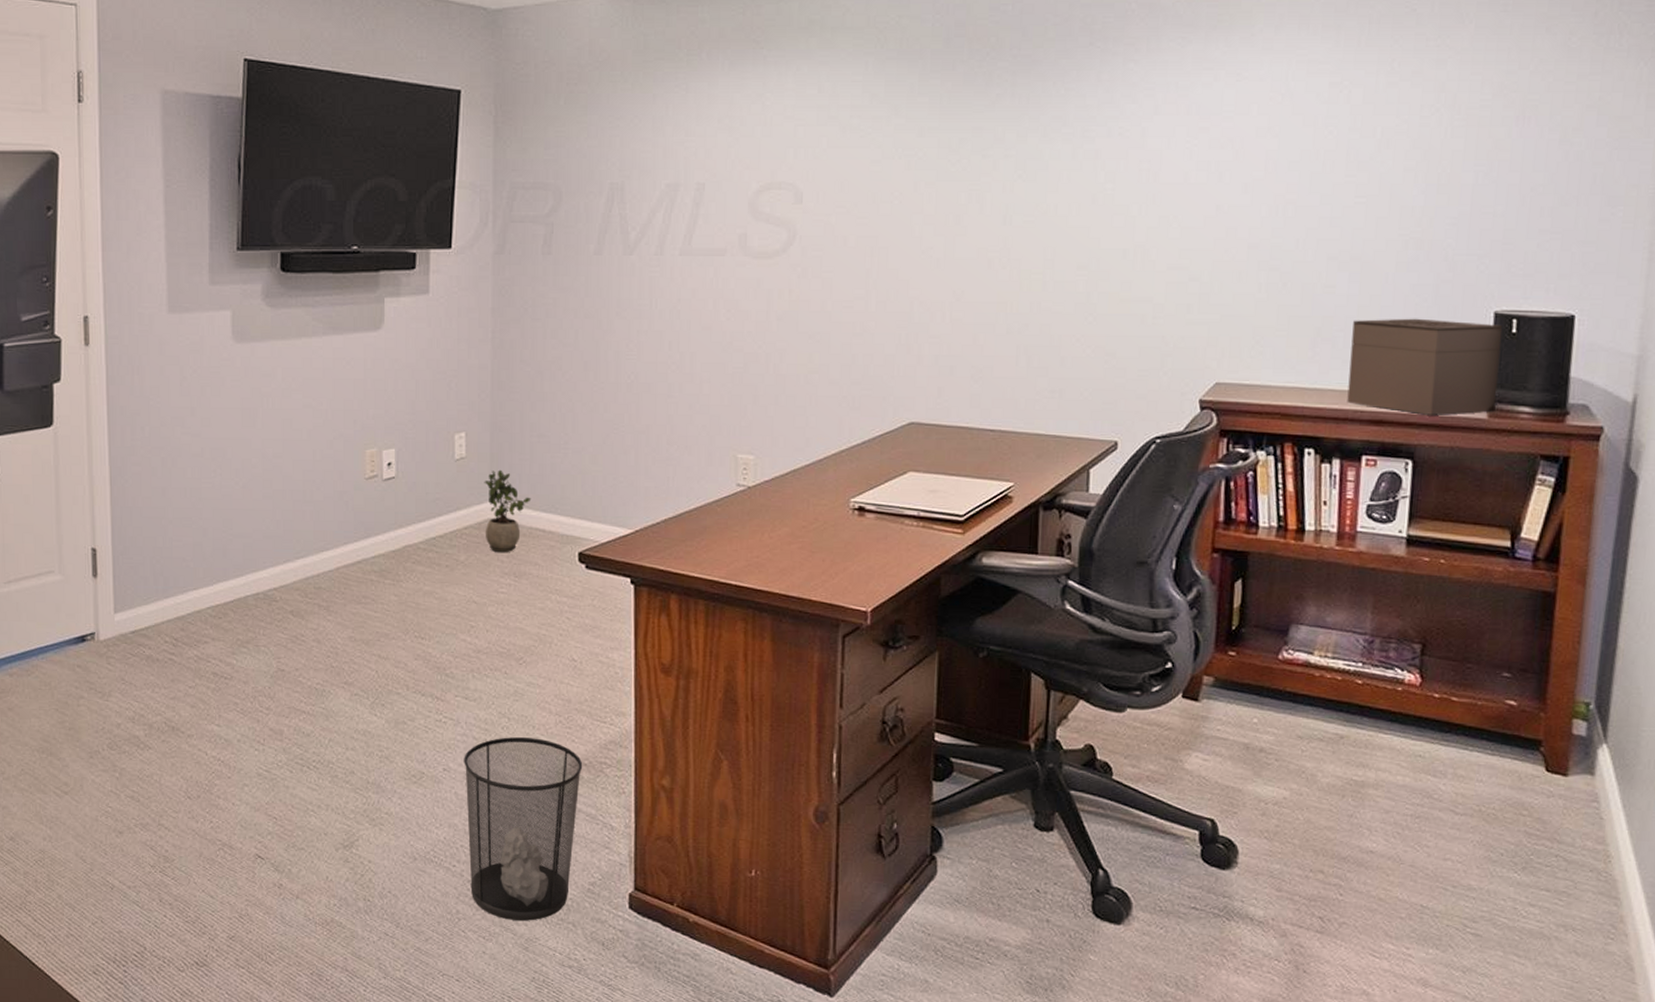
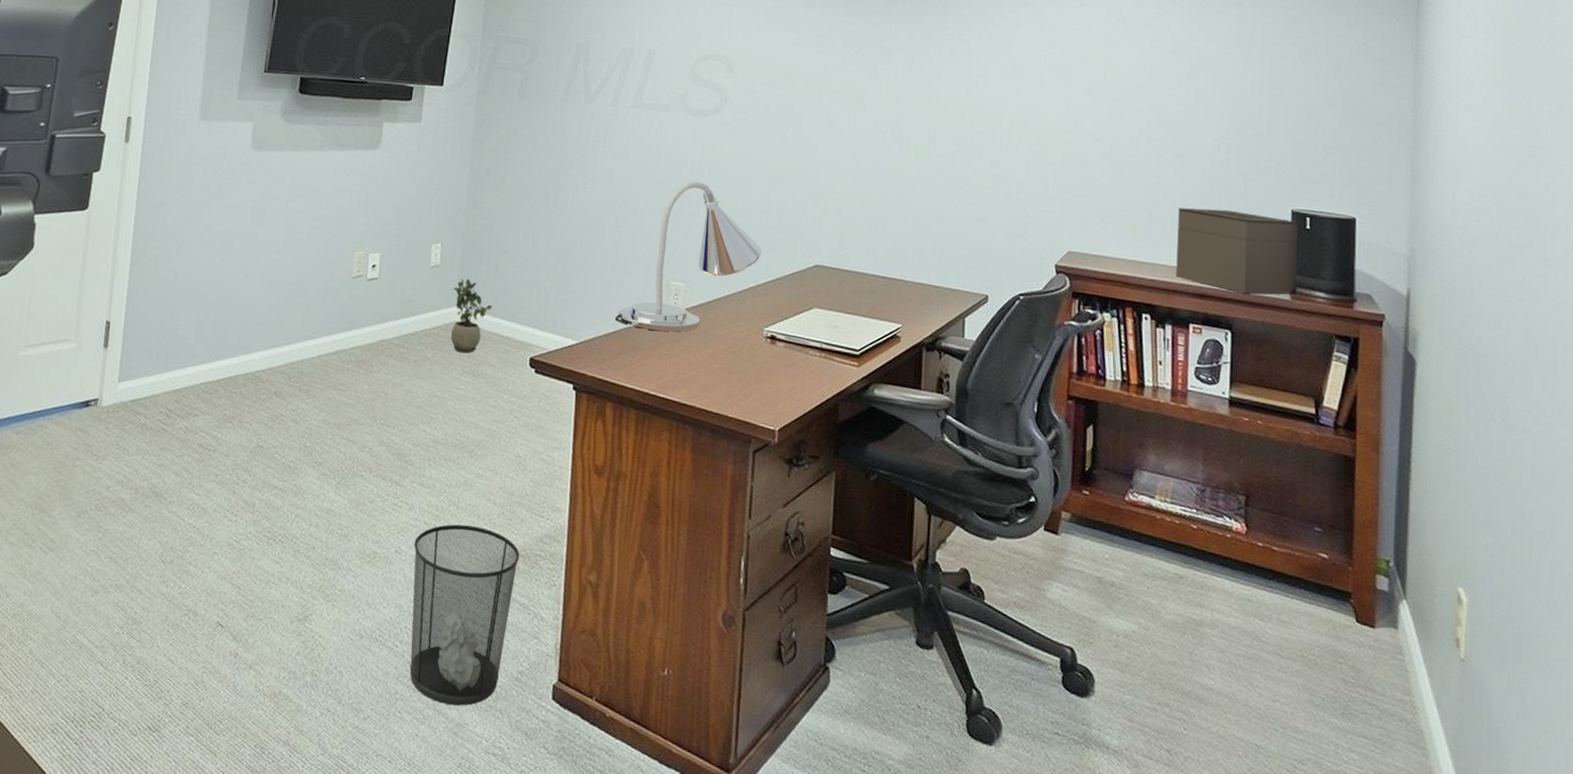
table lamp: none [674,337,844,511] -> present [615,181,762,332]

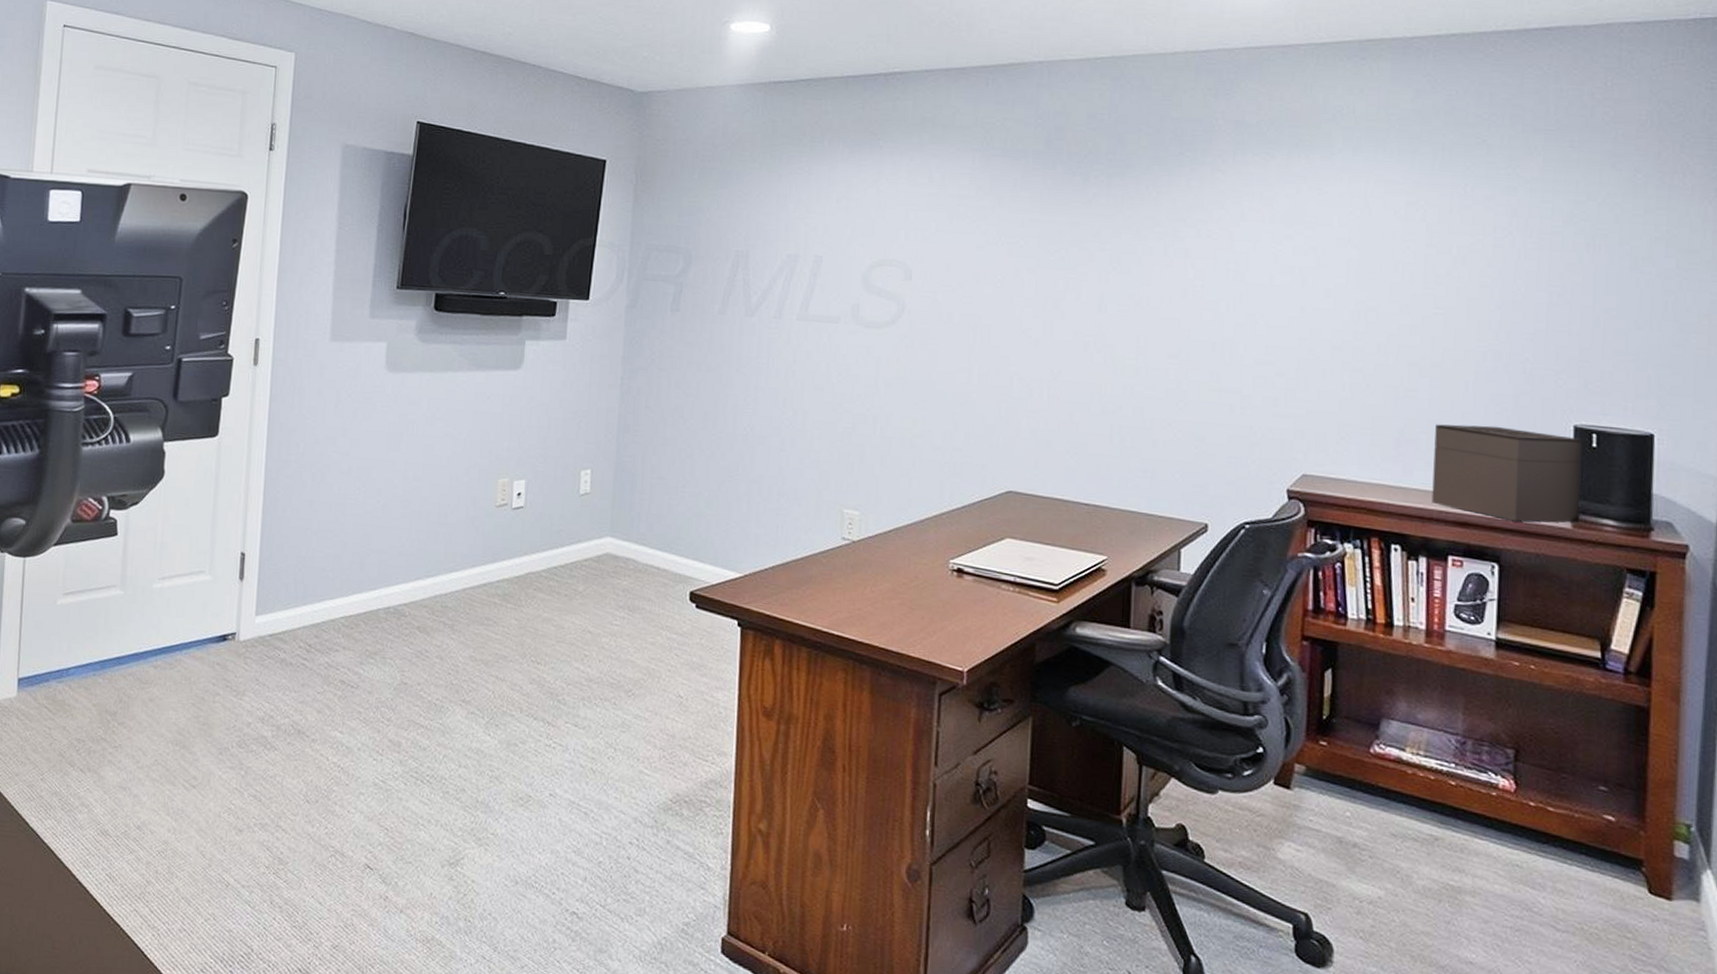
waste bin: present [409,524,520,706] -> none [568,767,684,957]
potted plant: present [450,278,493,353] -> none [603,507,649,587]
table lamp: present [615,181,762,332] -> none [782,400,946,564]

